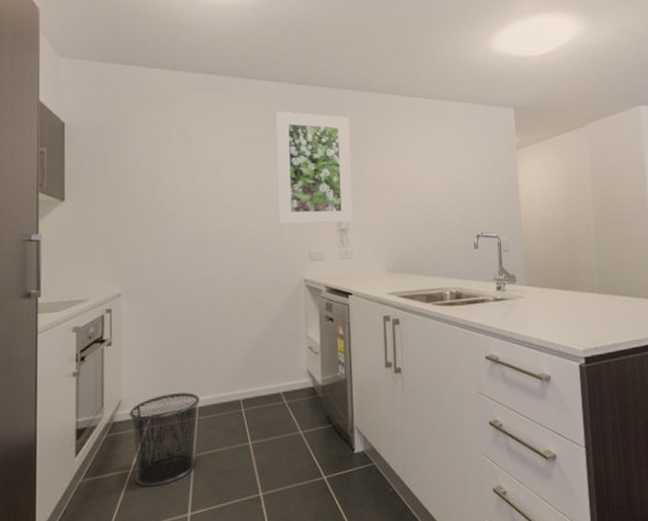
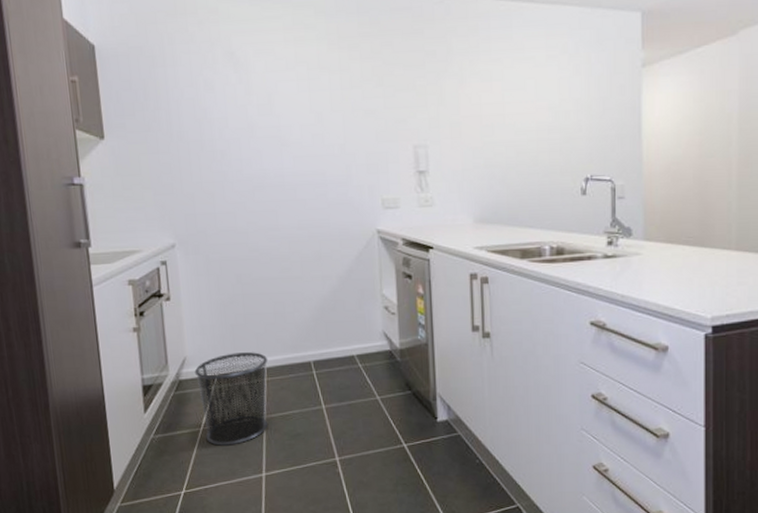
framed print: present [276,111,353,225] -> none [338,24,433,166]

